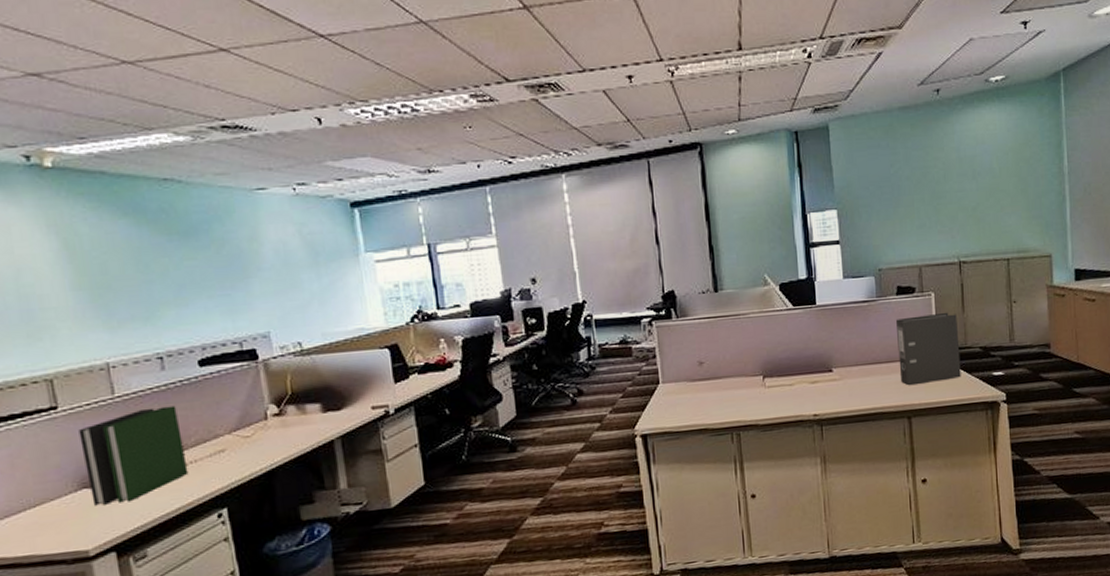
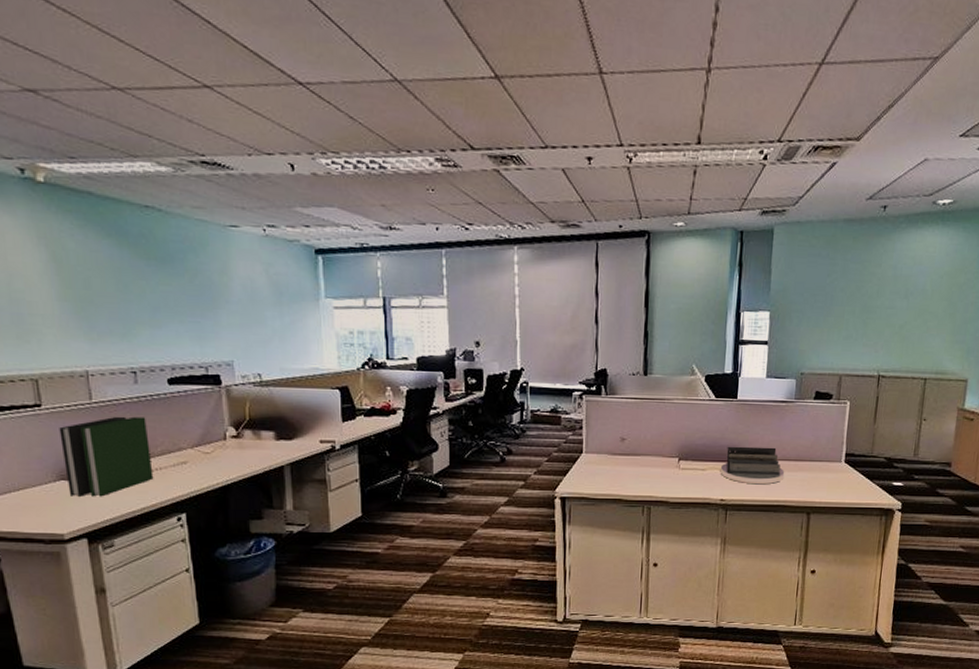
desk organizer: none [808,351,878,394] -> present [720,446,785,485]
binder: present [895,312,961,386] -> none [805,421,868,485]

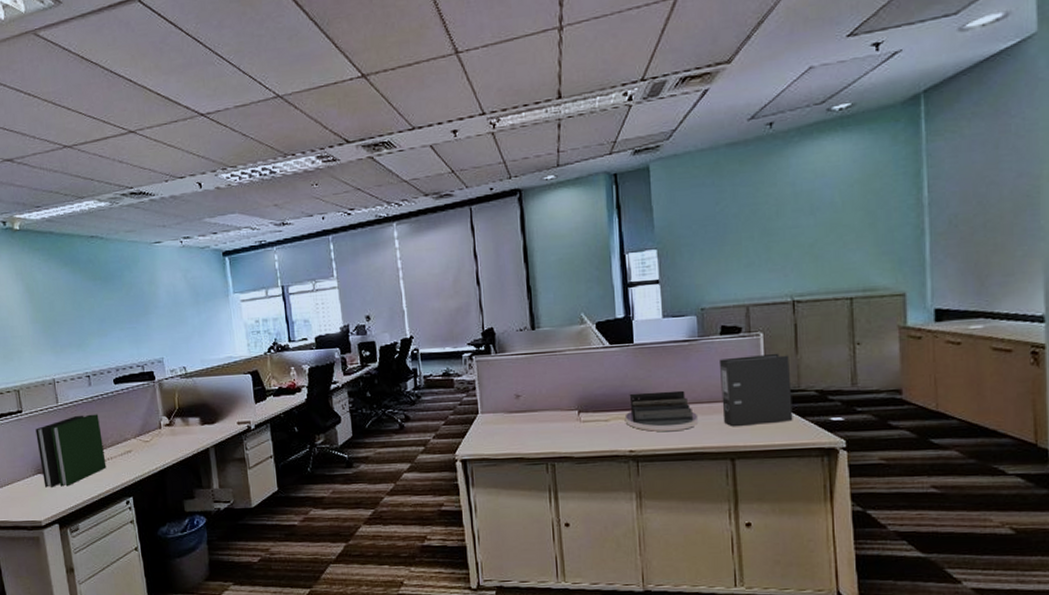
binder: none [805,421,868,485] -> present [718,353,793,427]

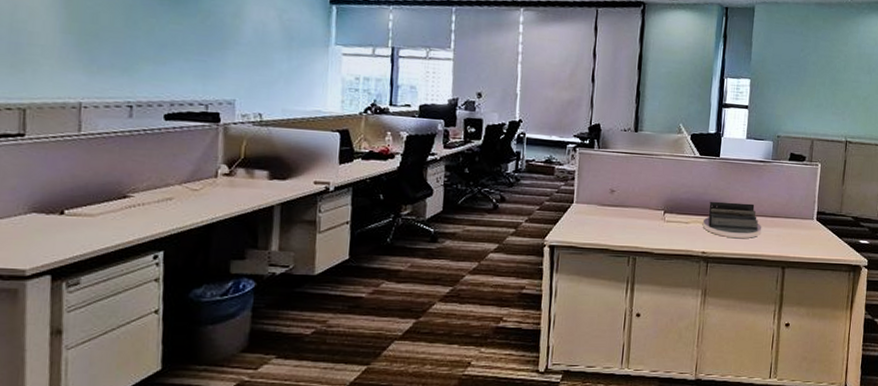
binder: present [35,414,107,488] -> none [39,149,136,232]
binder: present [718,353,793,427] -> none [781,181,837,241]

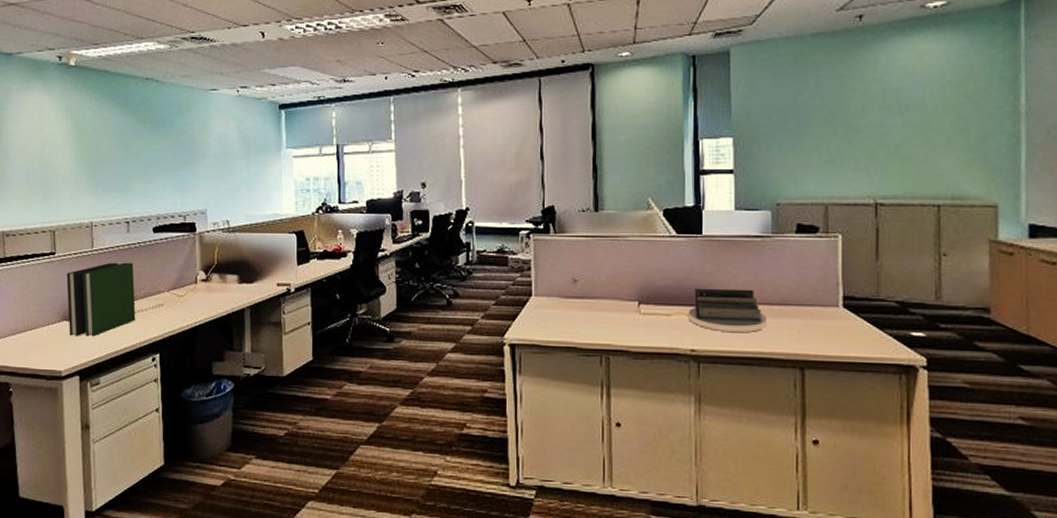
binder: none [39,149,136,232] -> present [67,262,136,337]

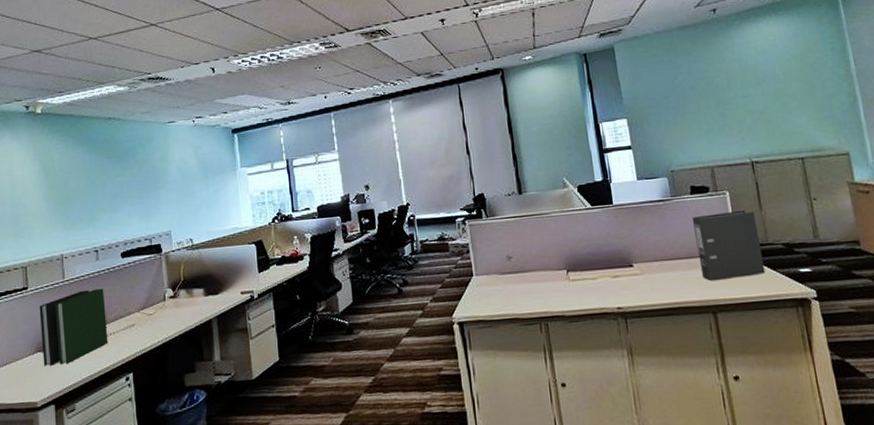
desk organizer: present [688,288,767,333] -> none [610,247,680,289]
binder: none [792,257,870,334] -> present [692,209,766,281]

